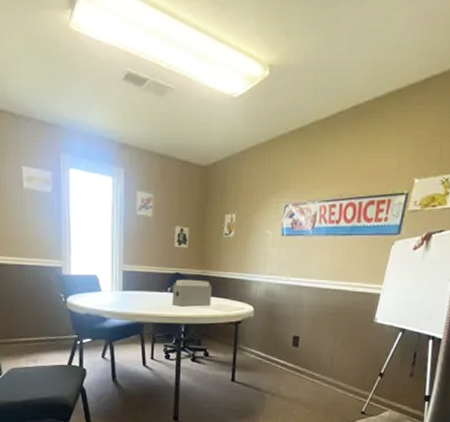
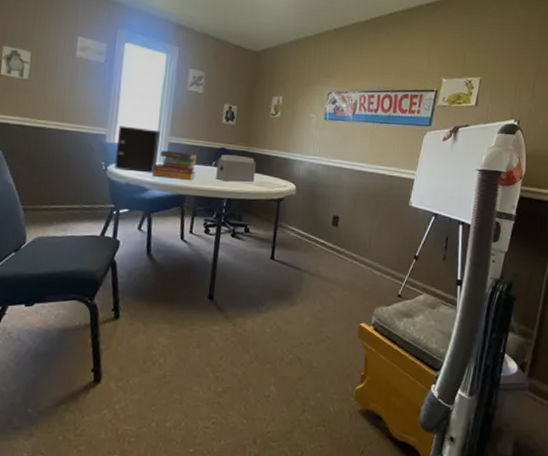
binder: none [72,256,114,303] -> present [114,125,160,173]
books: none [109,279,153,307] -> present [151,150,198,180]

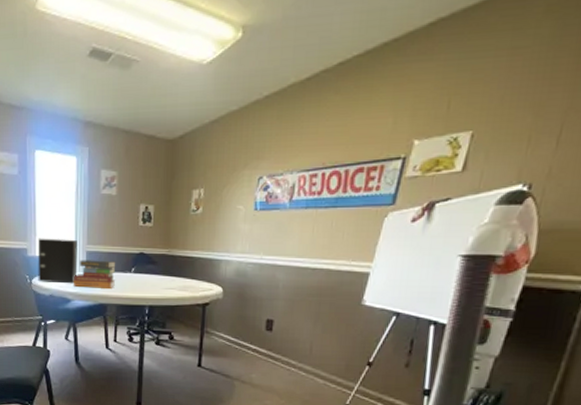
battery: present [216,154,257,182] -> none [136,259,179,288]

